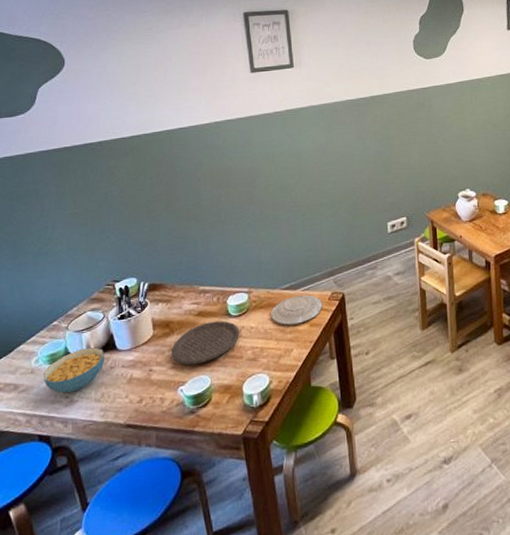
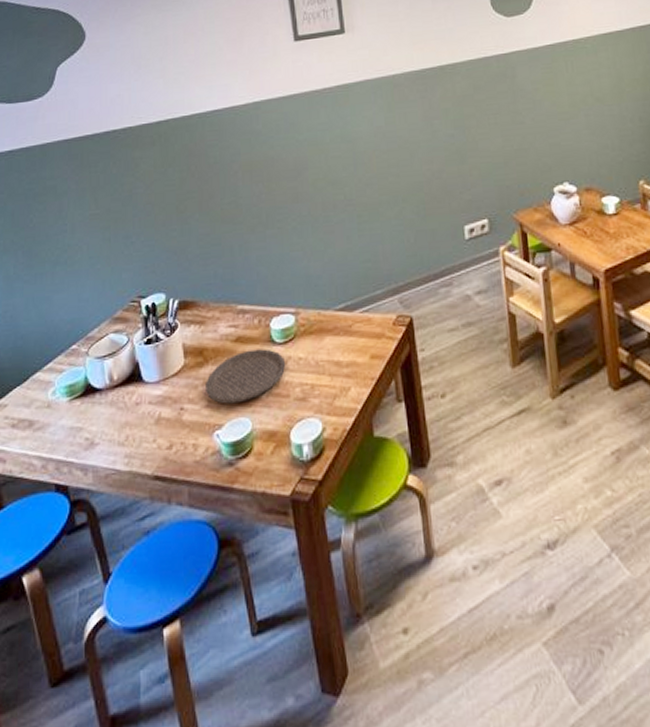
cereal bowl: present [43,347,105,394] -> none [61,378,130,434]
plate: present [271,294,323,325] -> none [323,317,386,356]

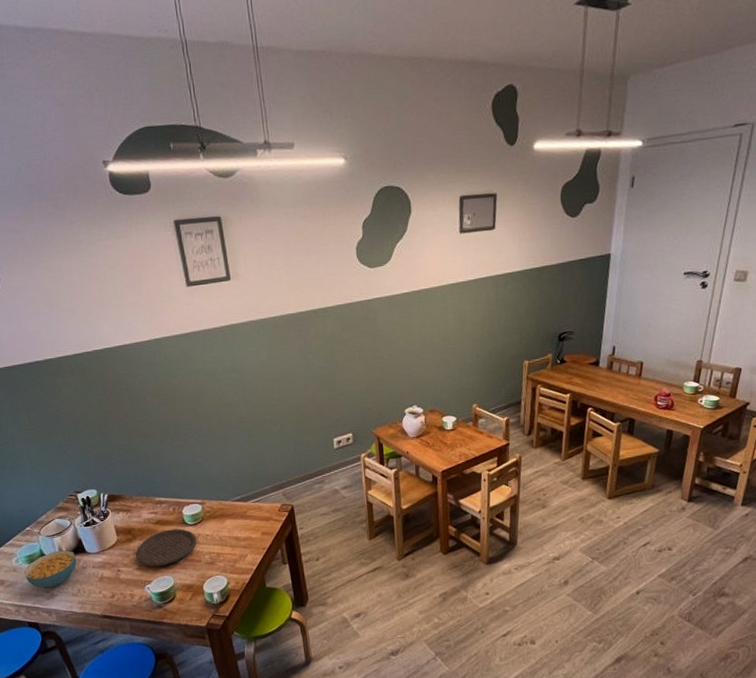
cereal bowl: none [61,378,130,434] -> present [24,550,77,589]

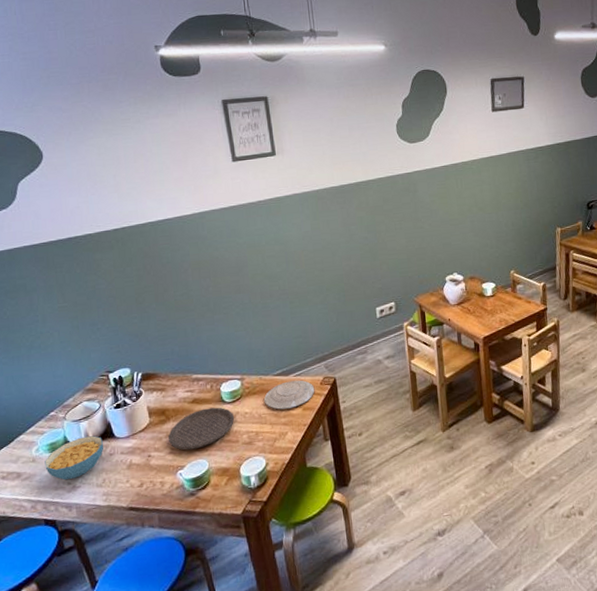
plate: none [224,506,273,533] -> present [264,380,315,410]

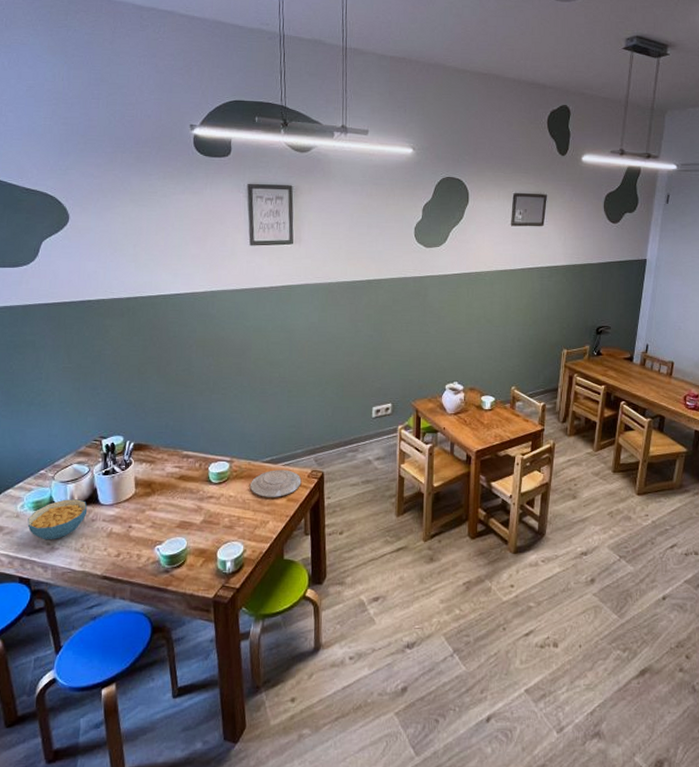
plate: present [168,407,235,450] -> none [151,486,219,526]

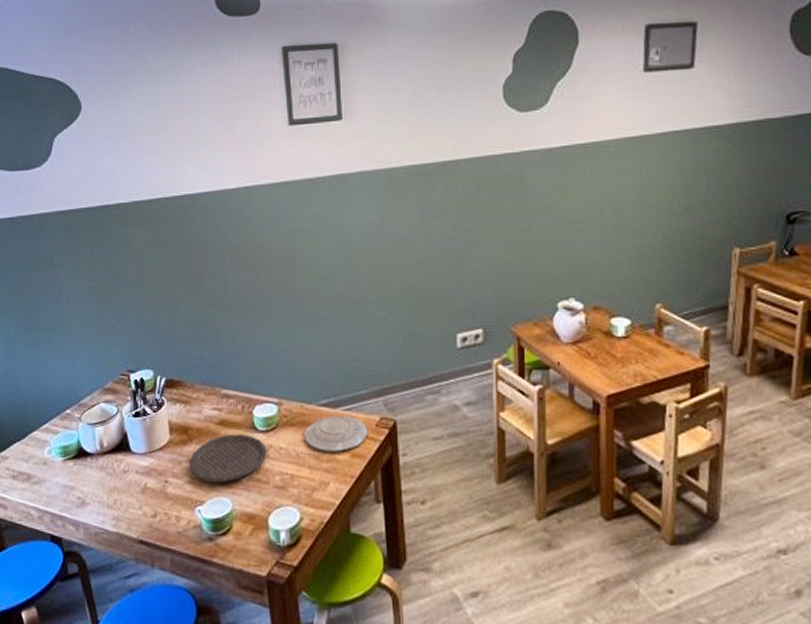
cereal bowl: present [27,499,88,540] -> none [56,445,119,493]
plate: none [151,486,219,526] -> present [189,434,267,483]

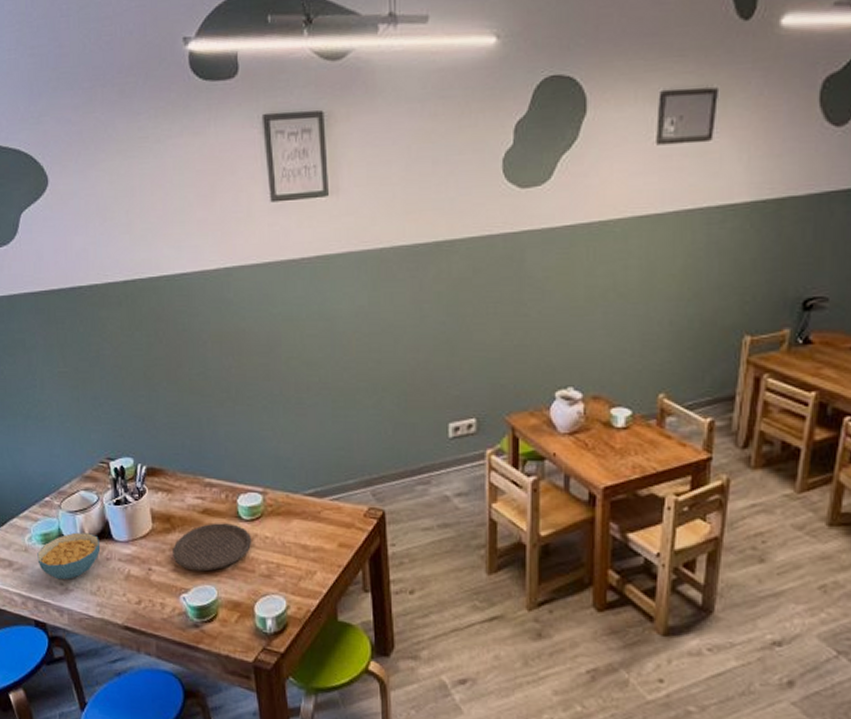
cereal bowl: none [56,445,119,493] -> present [37,532,101,580]
plate: present [305,415,368,452] -> none [290,505,356,541]

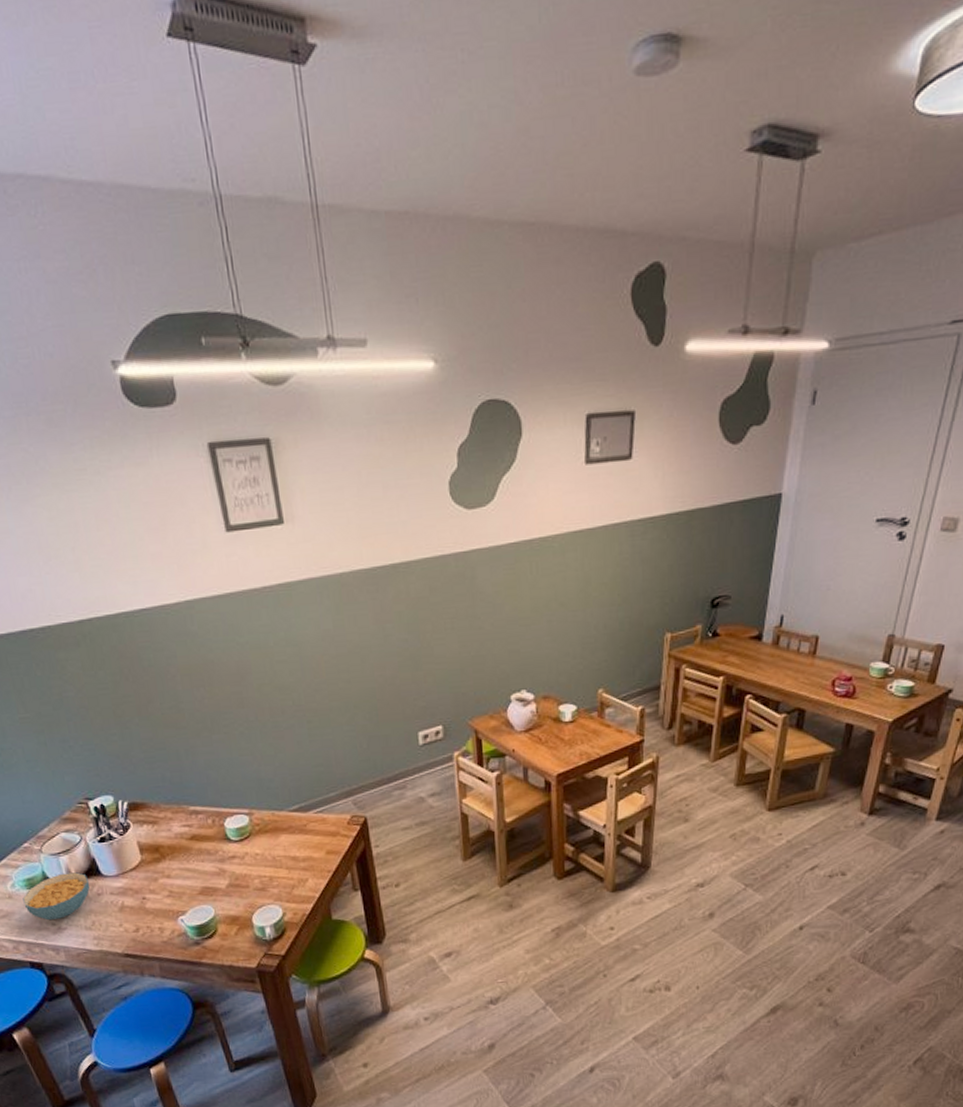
plate: present [173,523,252,572] -> none [165,846,243,894]

